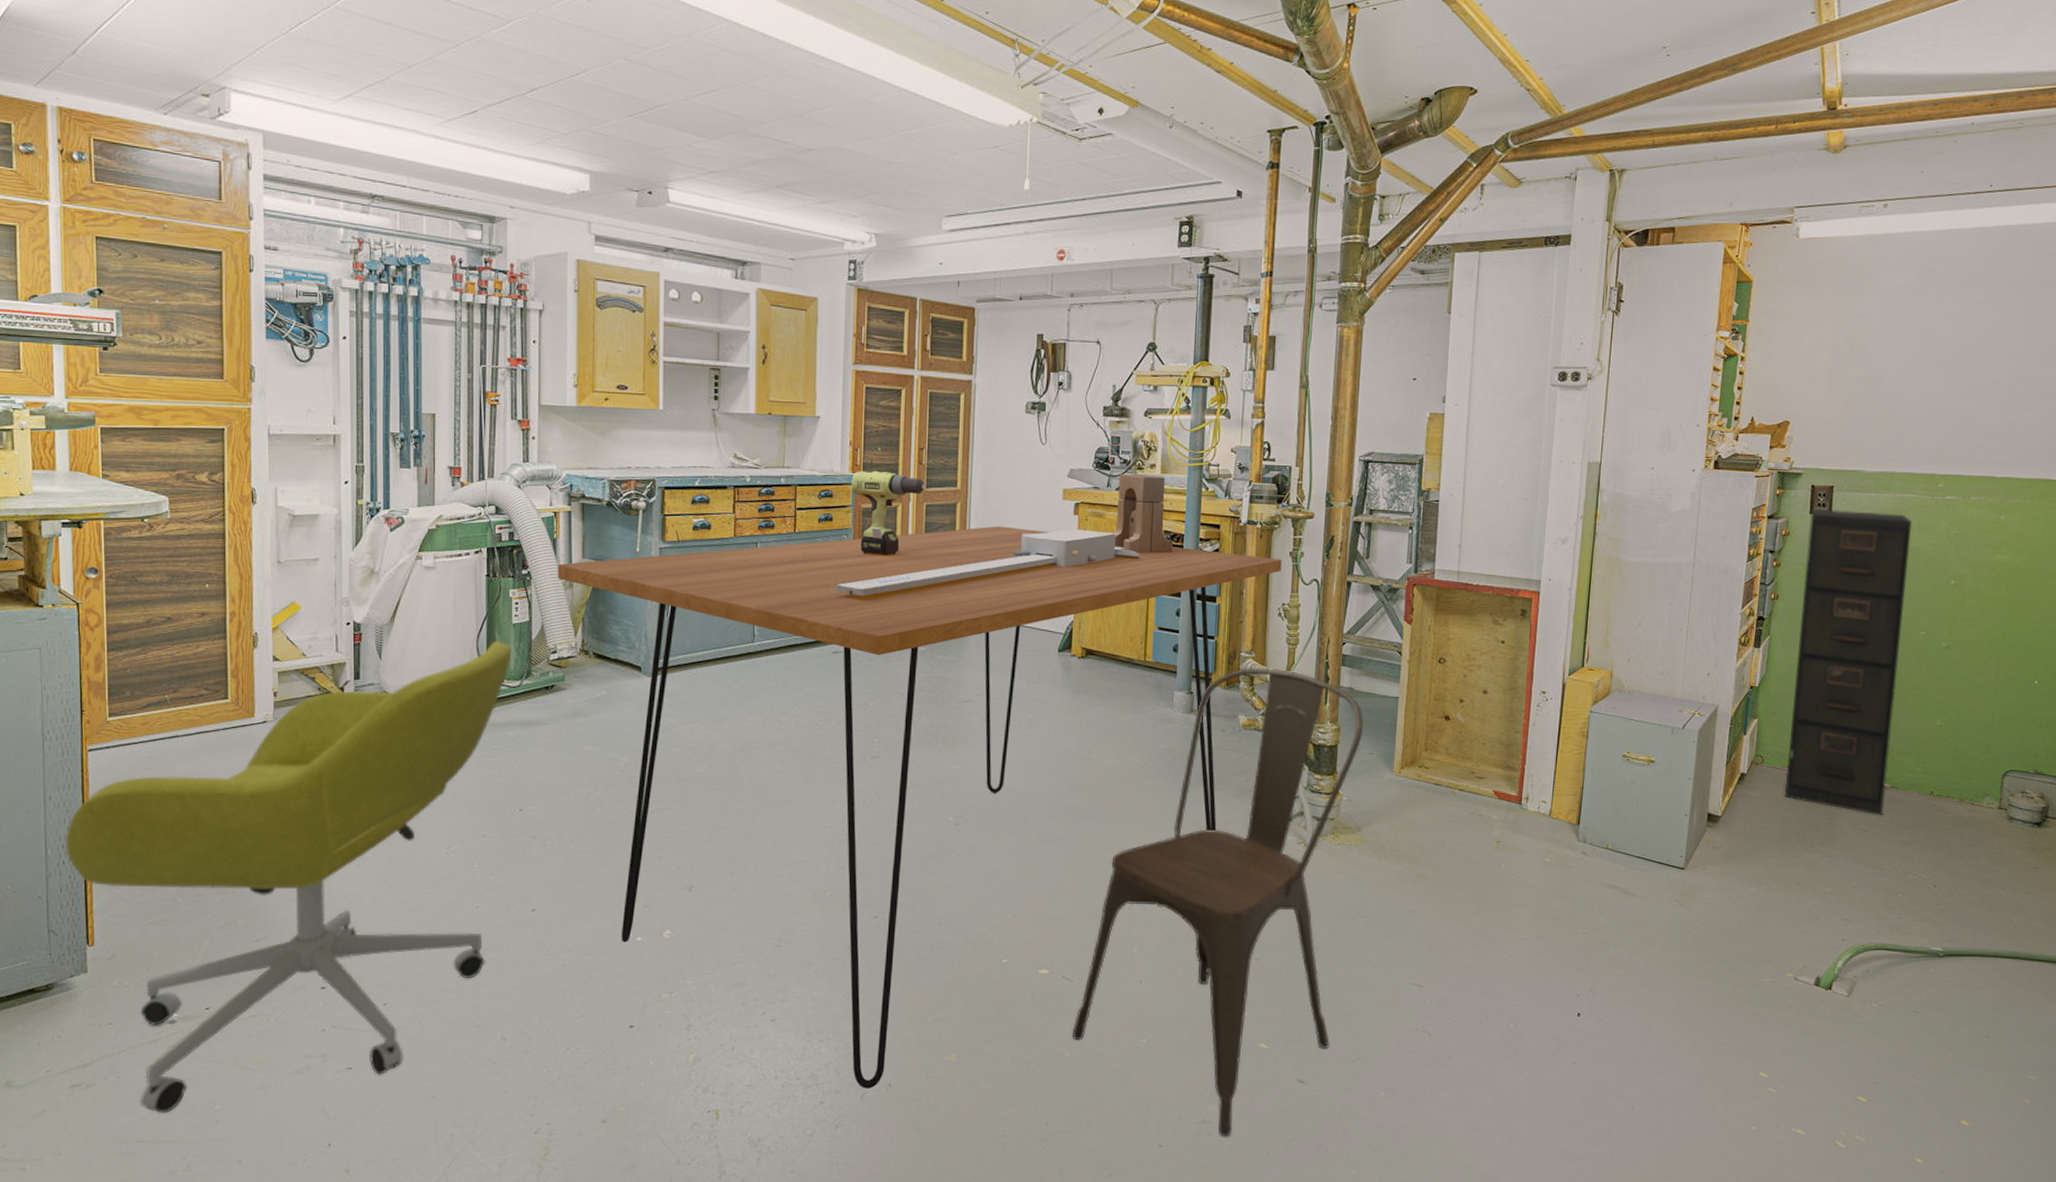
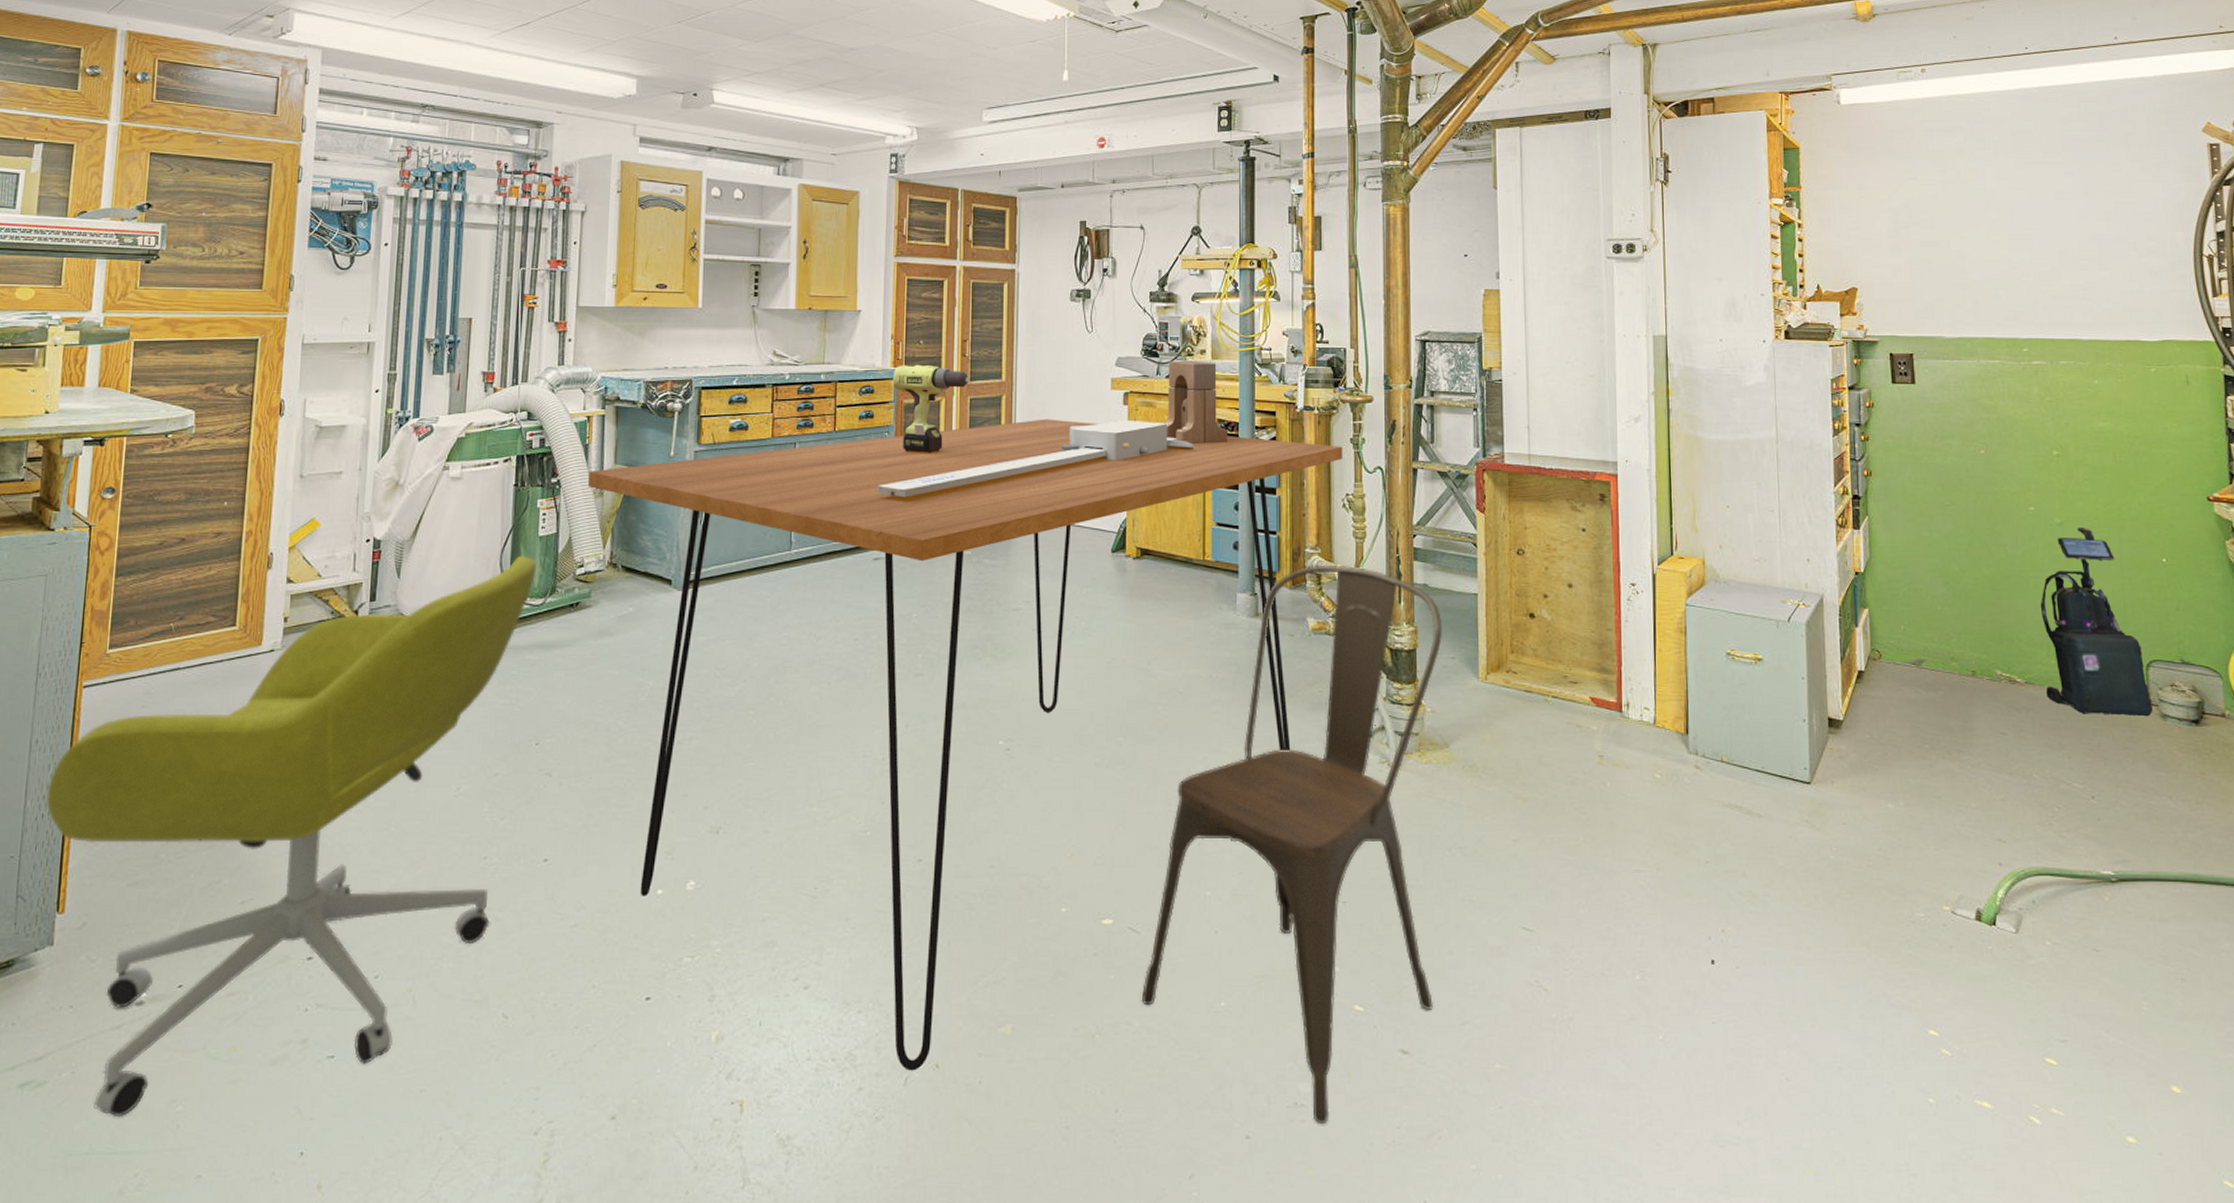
filing cabinet: present [1785,508,1912,816] -> none [1893,378,2021,717]
vacuum cleaner: none [1908,651,2002,819] -> present [2040,528,2152,717]

